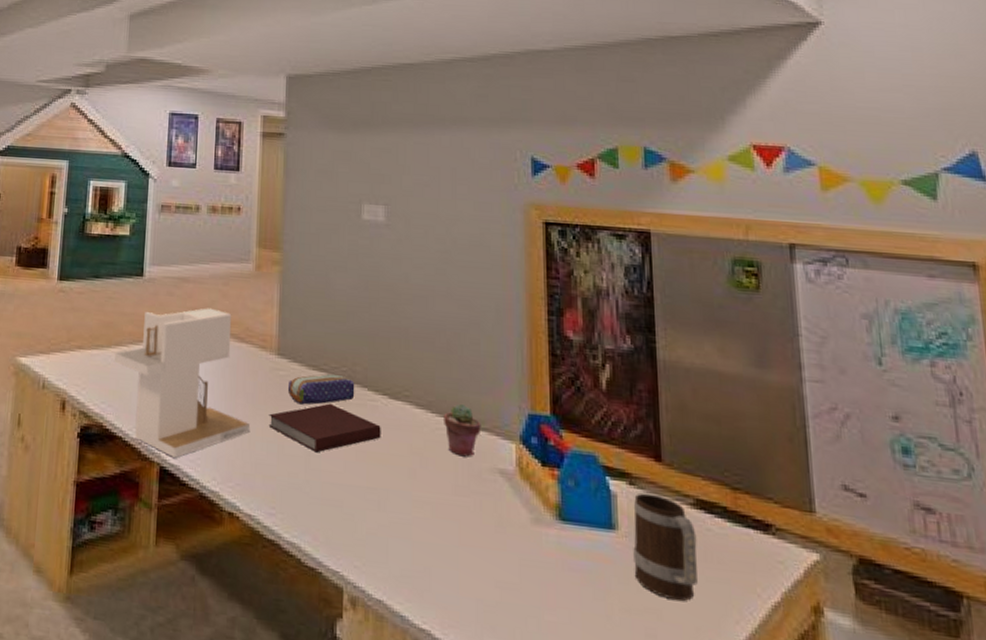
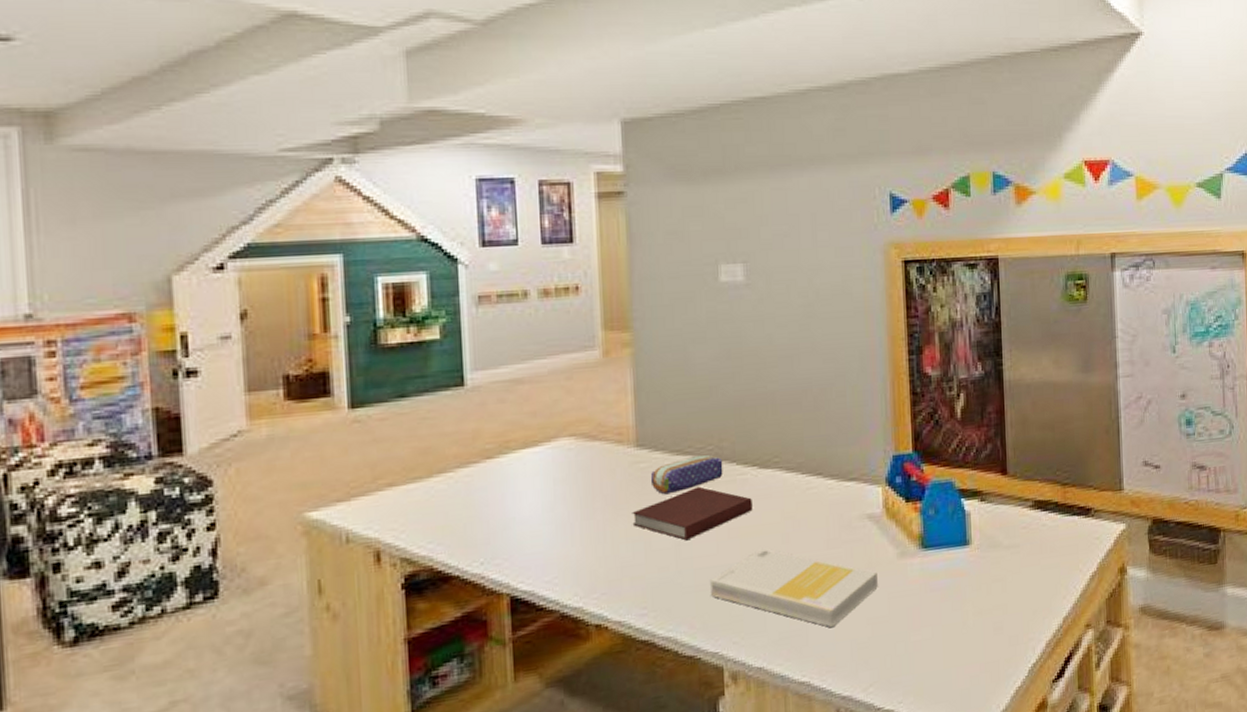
architectural model: present [113,308,249,458] -> none [437,409,611,584]
book: none [336,477,508,580] -> present [711,547,878,628]
potted succulent: present [444,403,481,457] -> none [814,458,850,511]
mug: present [633,492,699,602] -> none [984,505,1036,593]

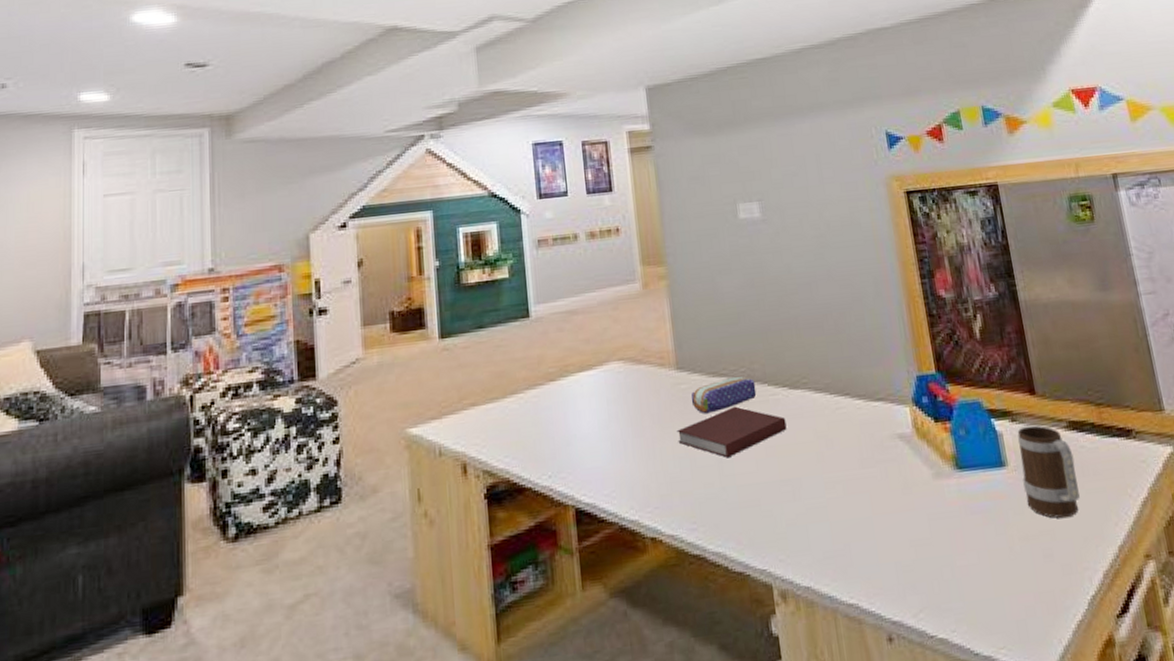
book: present [711,547,878,628] -> none [753,466,917,549]
mug: none [984,505,1036,593] -> present [1017,425,1080,519]

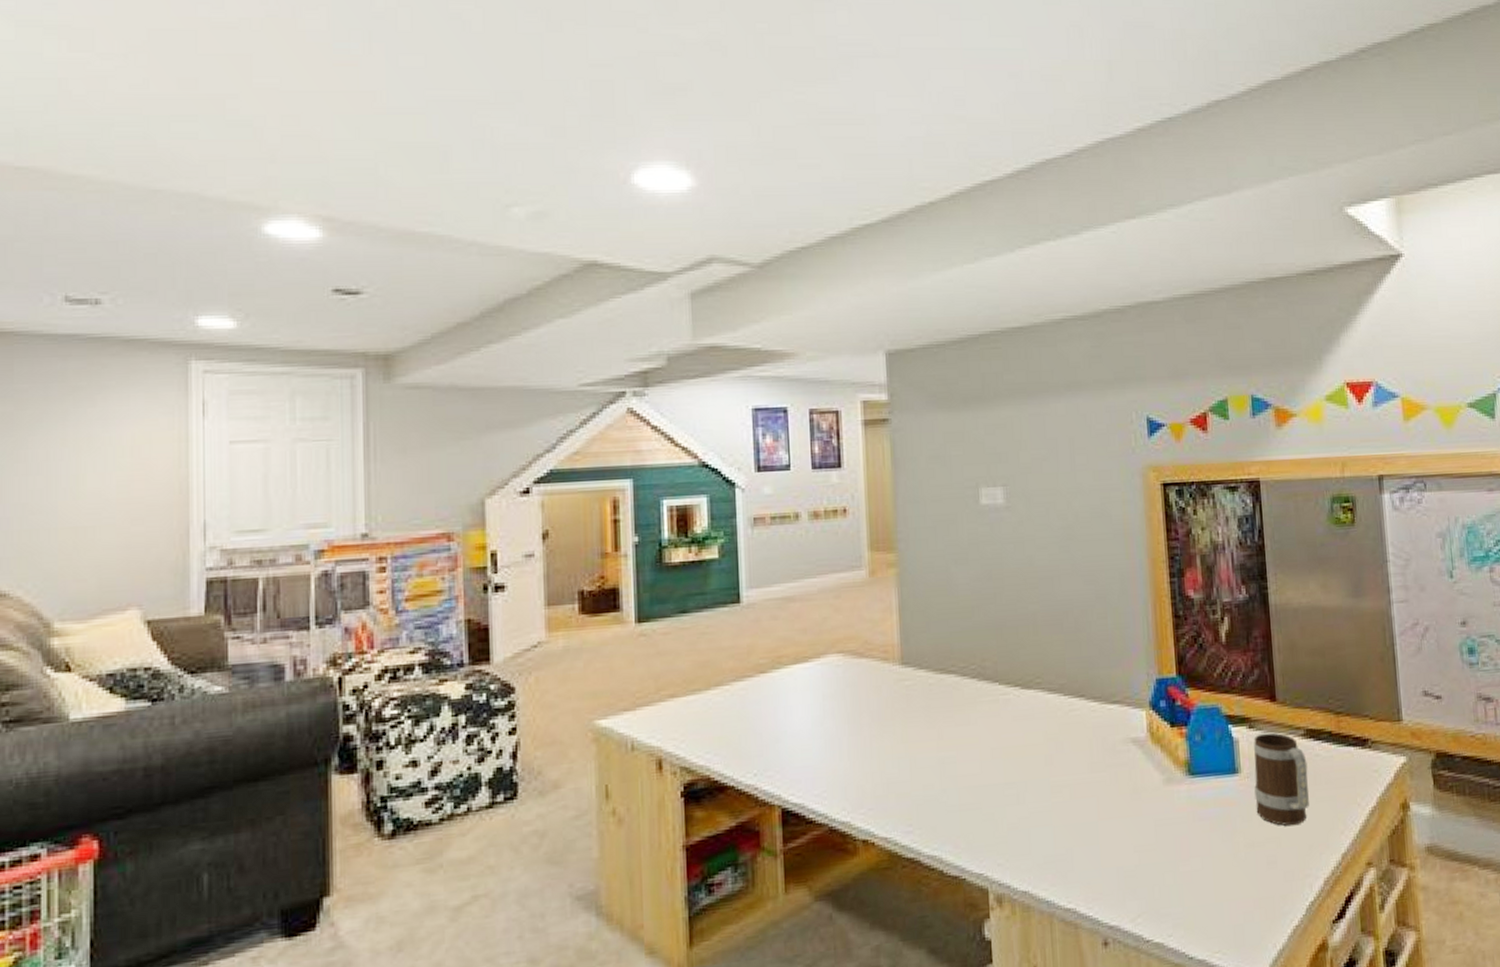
notebook: present [677,406,787,458] -> none [897,705,1016,759]
pencil case: present [691,376,757,414] -> none [915,673,986,713]

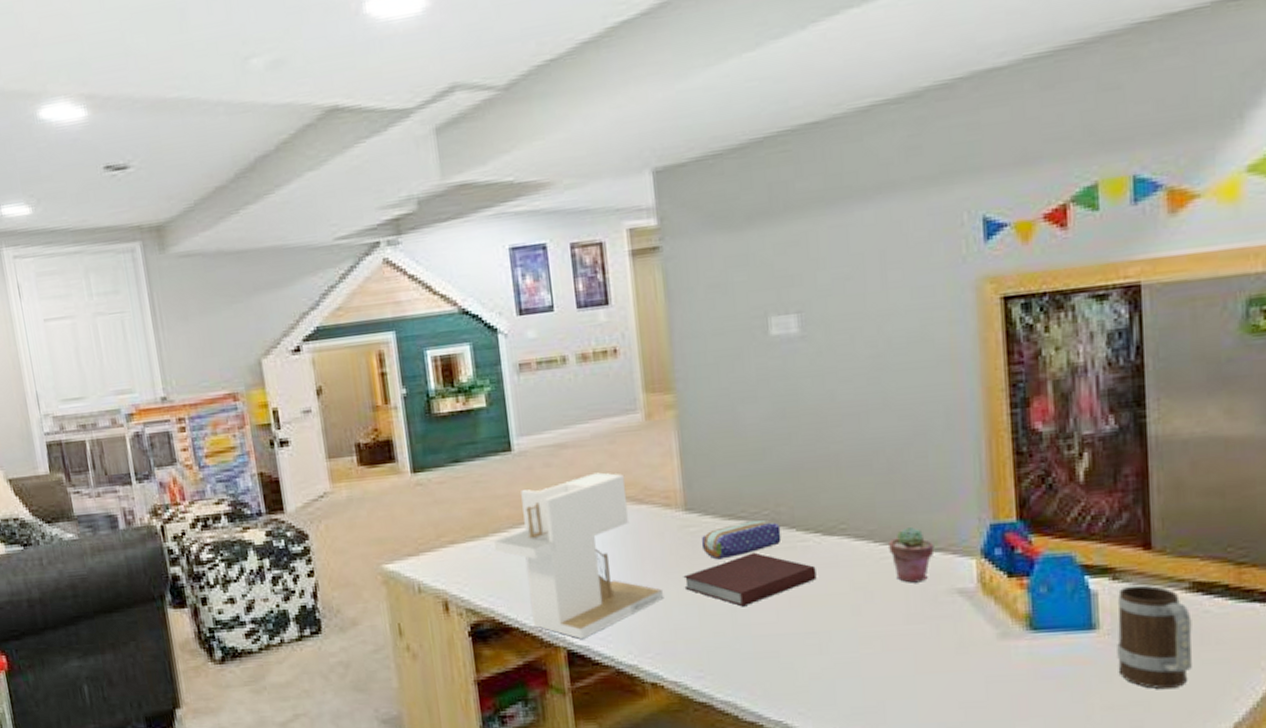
architectural model: none [714,626,878,796] -> present [493,472,663,639]
notebook: none [897,705,1016,759] -> present [683,552,817,607]
pencil case: none [915,673,986,713] -> present [701,519,782,560]
potted succulent: none [1076,680,1113,734] -> present [889,526,935,583]

